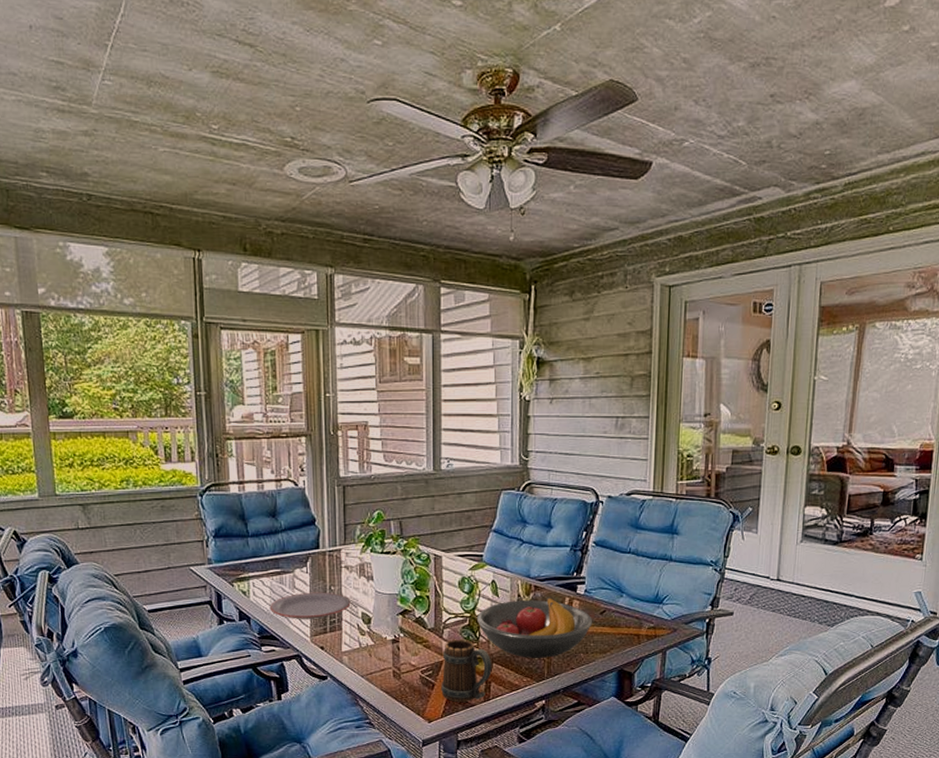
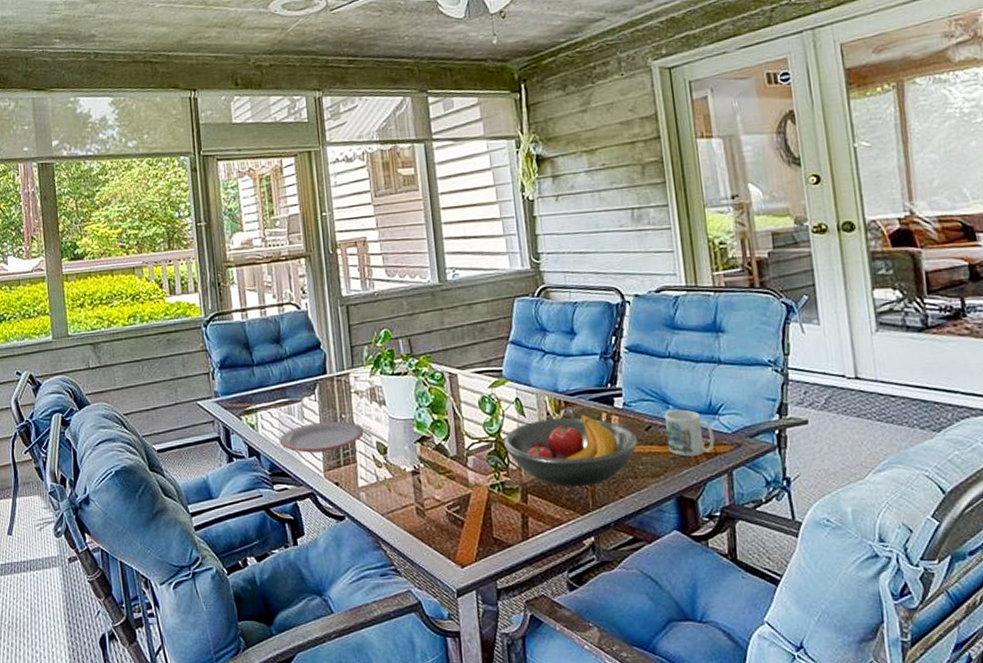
mug: present [441,639,492,702] -> none [470,467,528,542]
mug: none [618,598,656,638] -> present [665,409,715,457]

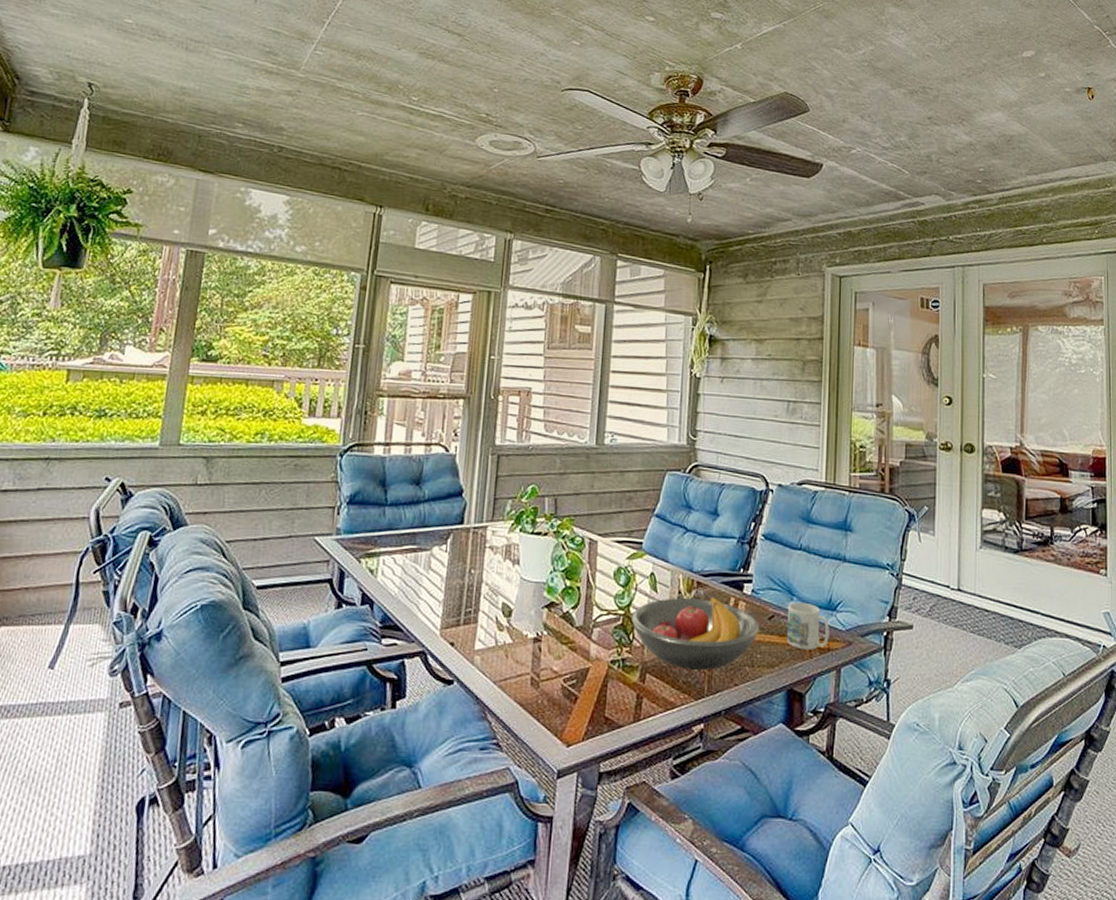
plate: present [279,421,364,453] -> none [397,574,492,608]

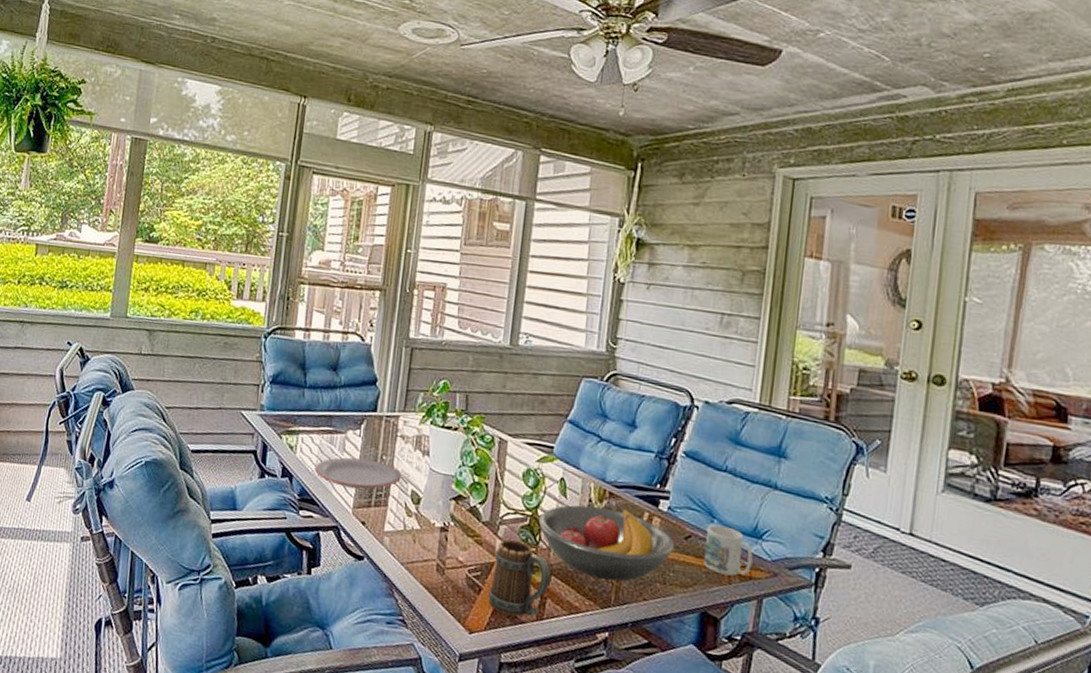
plate: none [397,574,492,608] -> present [314,457,402,490]
mug: none [584,641,645,722] -> present [488,539,551,617]

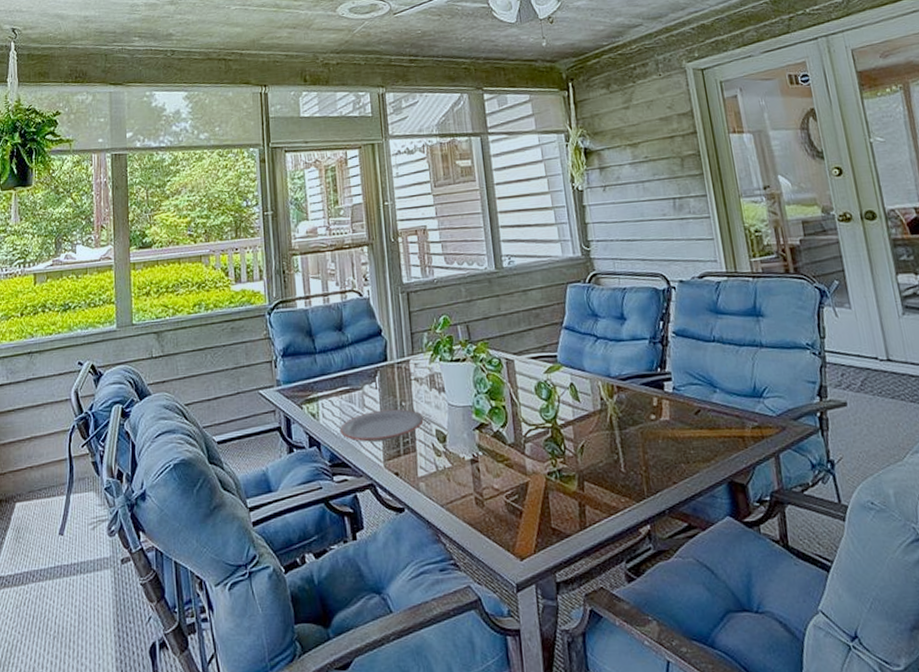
mug: present [488,539,551,617] -> none [528,454,584,533]
fruit bowl: present [538,505,675,582] -> none [559,397,689,473]
mug: present [704,524,753,576] -> none [713,393,761,441]

